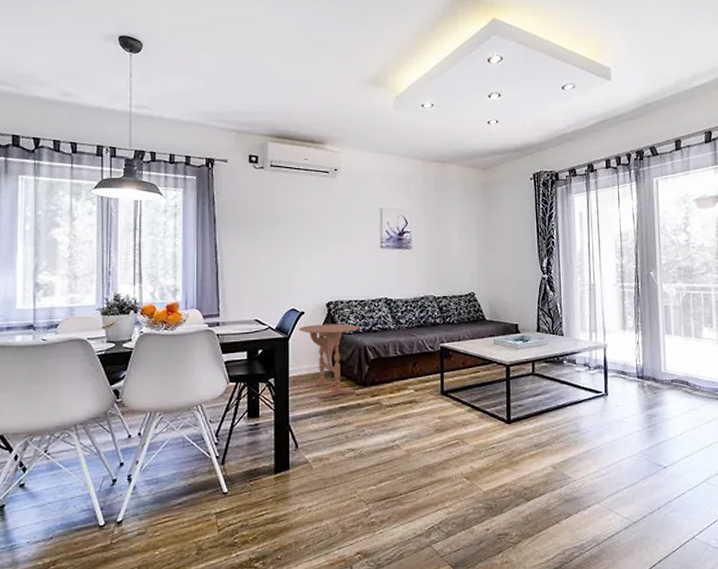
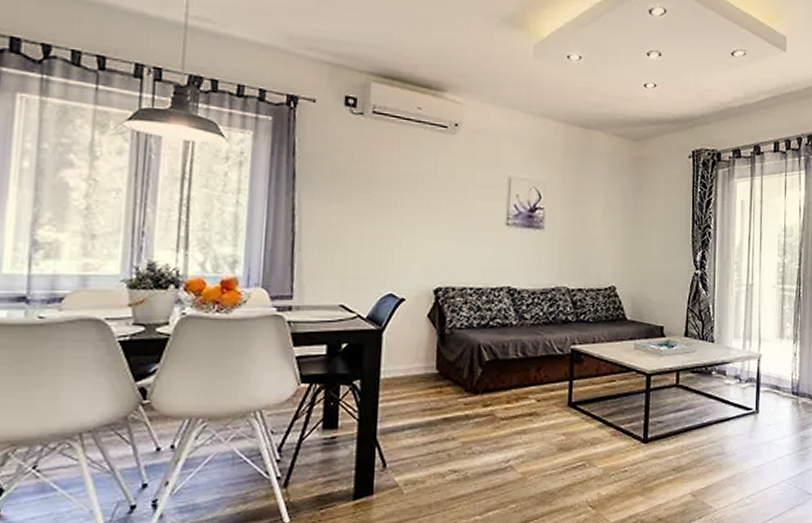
table: present [298,323,359,399] -> none [396,314,473,407]

